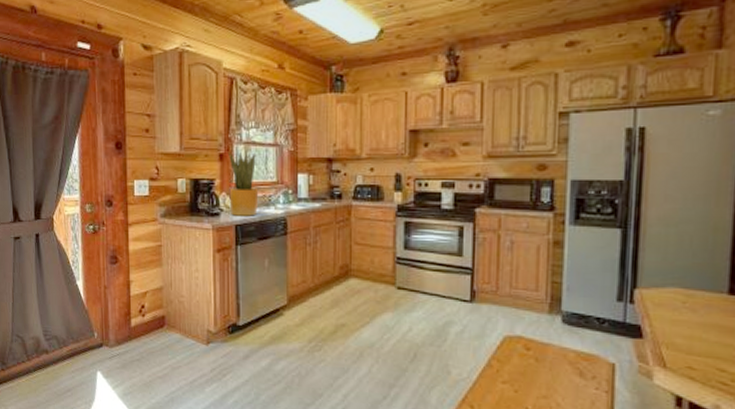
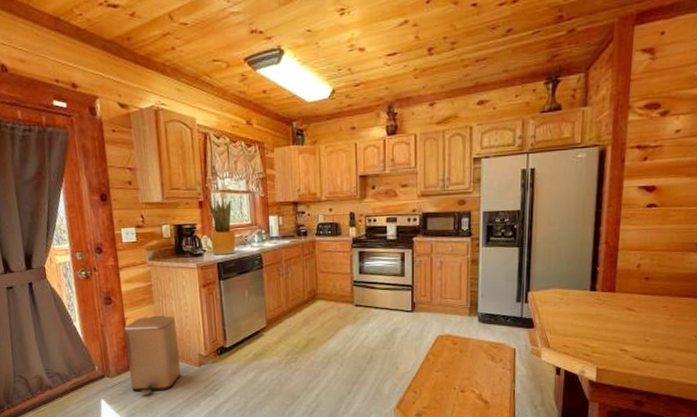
pedal bin: none [128,280,185,372] -> present [124,315,181,395]

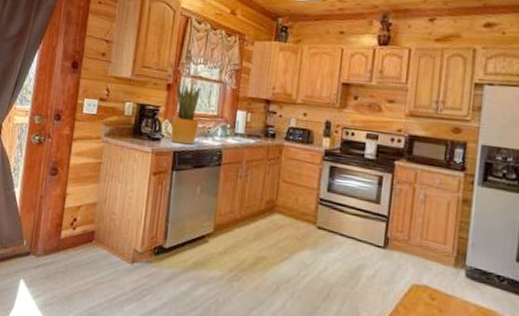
pedal bin: present [124,315,181,395] -> none [55,195,117,285]

